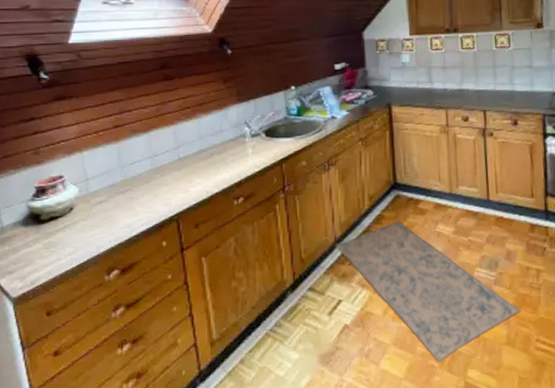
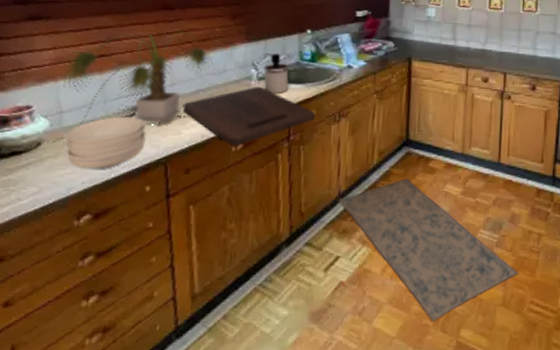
plant: none [69,97,211,210] -> present [36,30,213,145]
bowl: none [92,179,159,229] -> present [65,116,146,169]
cutting board: none [188,142,306,200] -> present [182,86,315,146]
soap dispenser: none [253,110,279,149] -> present [262,53,289,94]

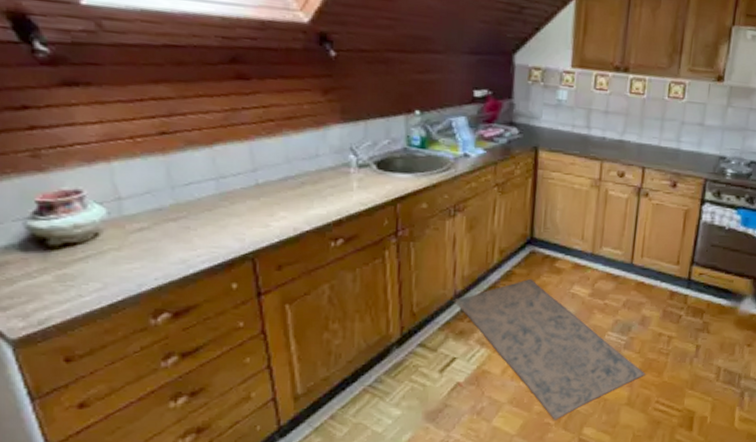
plant: present [36,30,213,145] -> none [92,106,303,236]
bowl: present [65,116,146,169] -> none [127,205,227,264]
cutting board: present [182,86,315,146] -> none [269,174,427,241]
soap dispenser: present [262,53,289,94] -> none [362,136,395,185]

